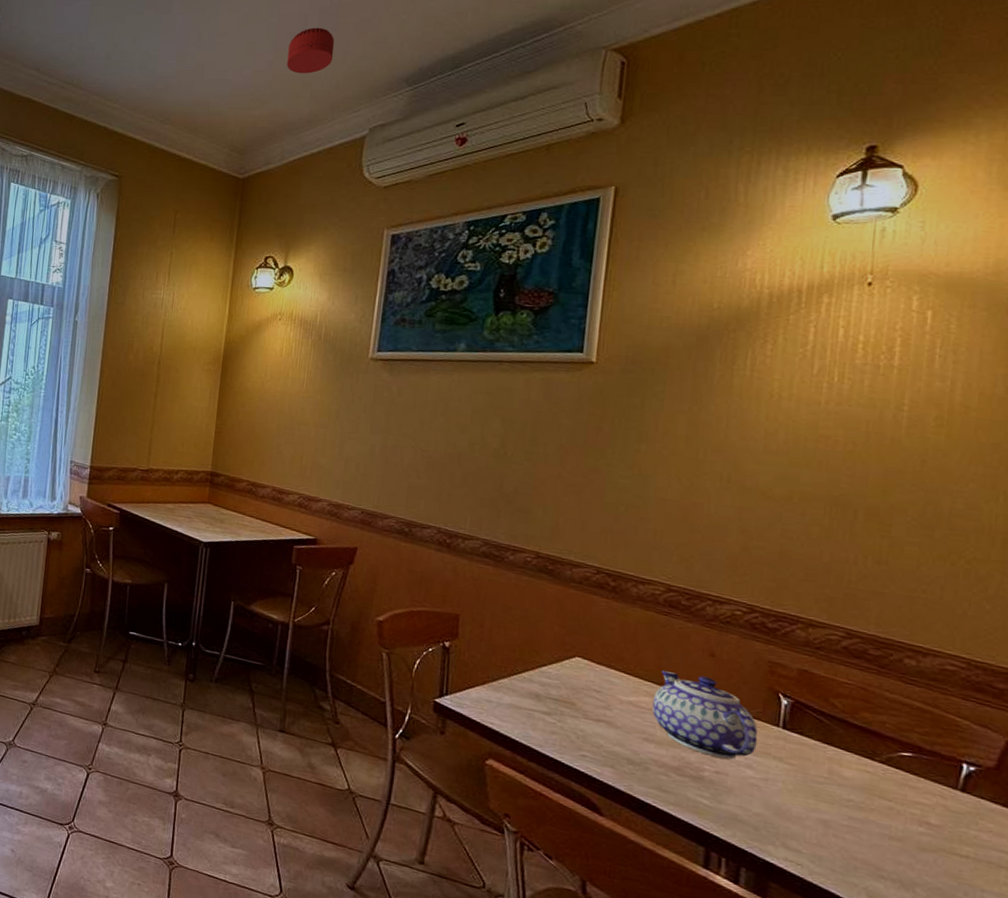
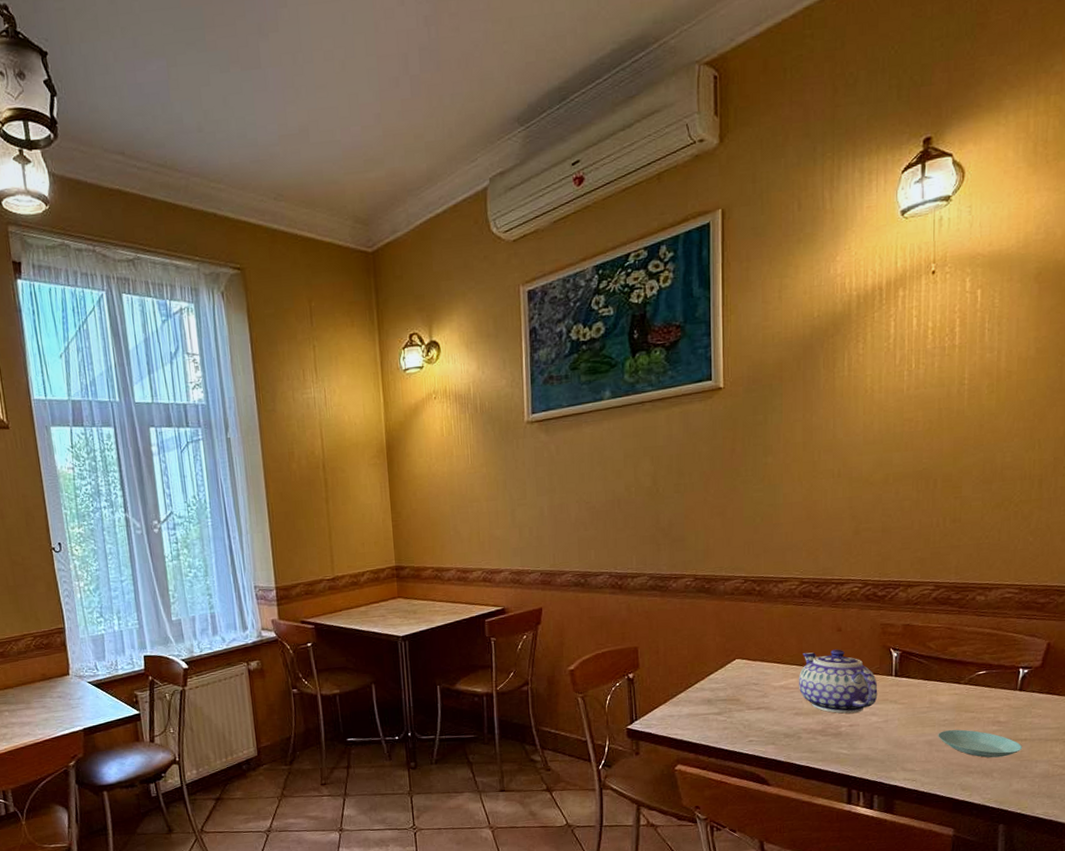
smoke detector: present [287,27,335,74] -> none [393,68,442,125]
saucer: none [837,813,961,871] -> present [938,729,1022,758]

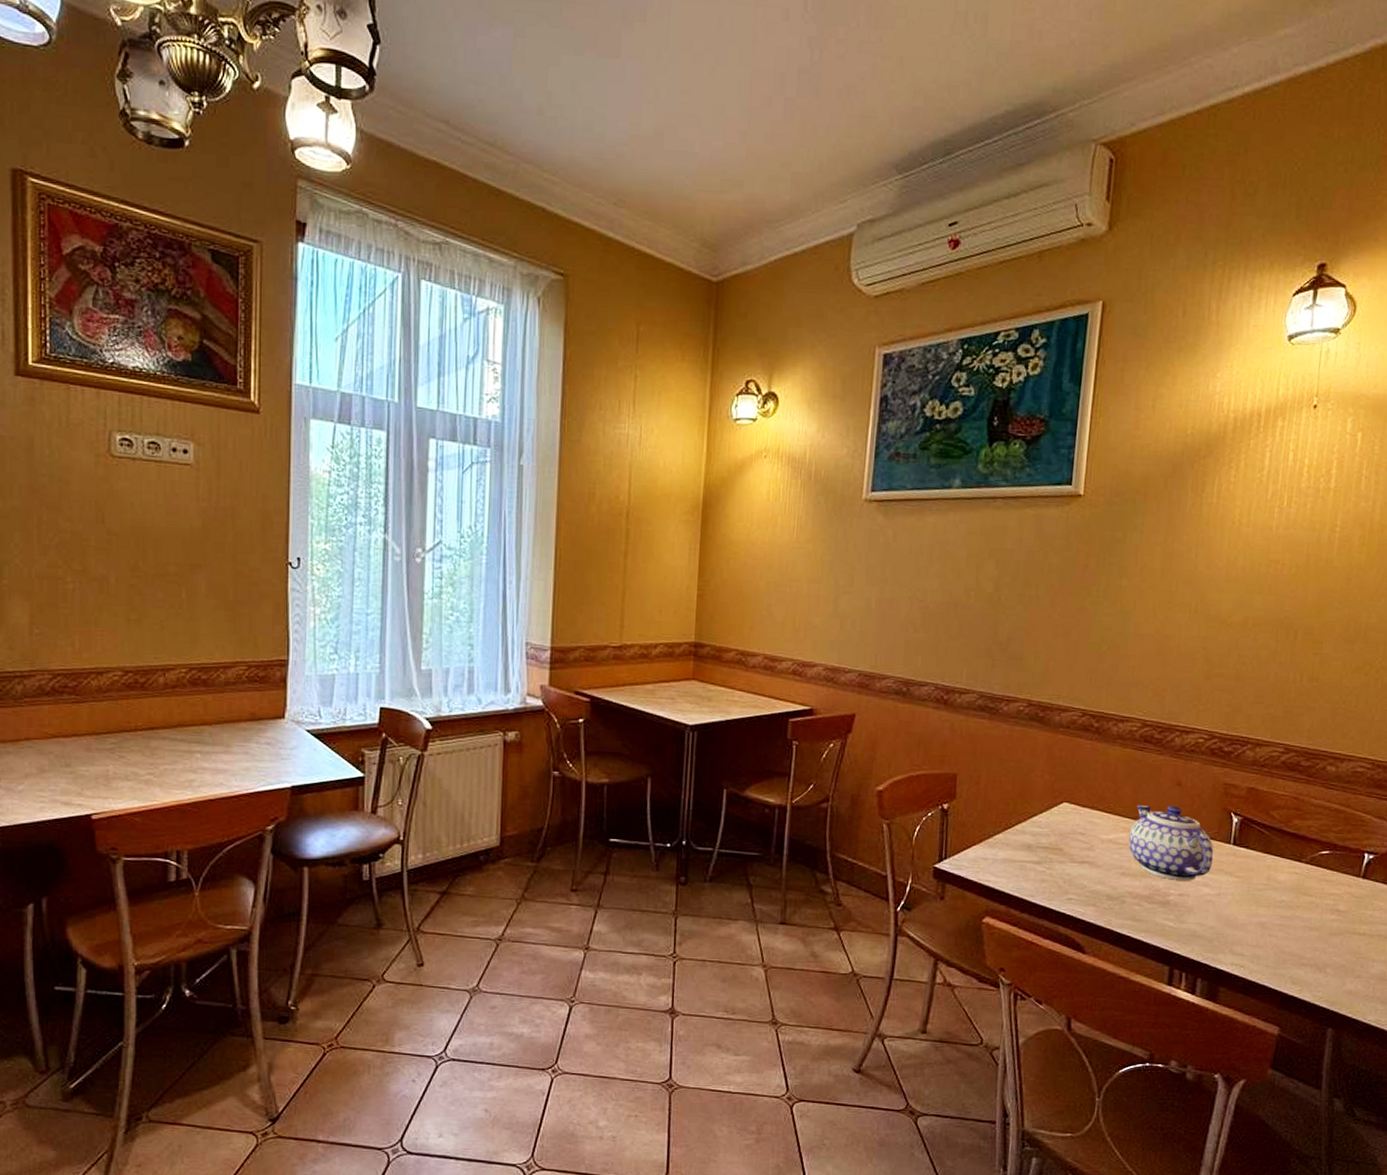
saucer: present [938,729,1022,758] -> none [1272,913,1360,951]

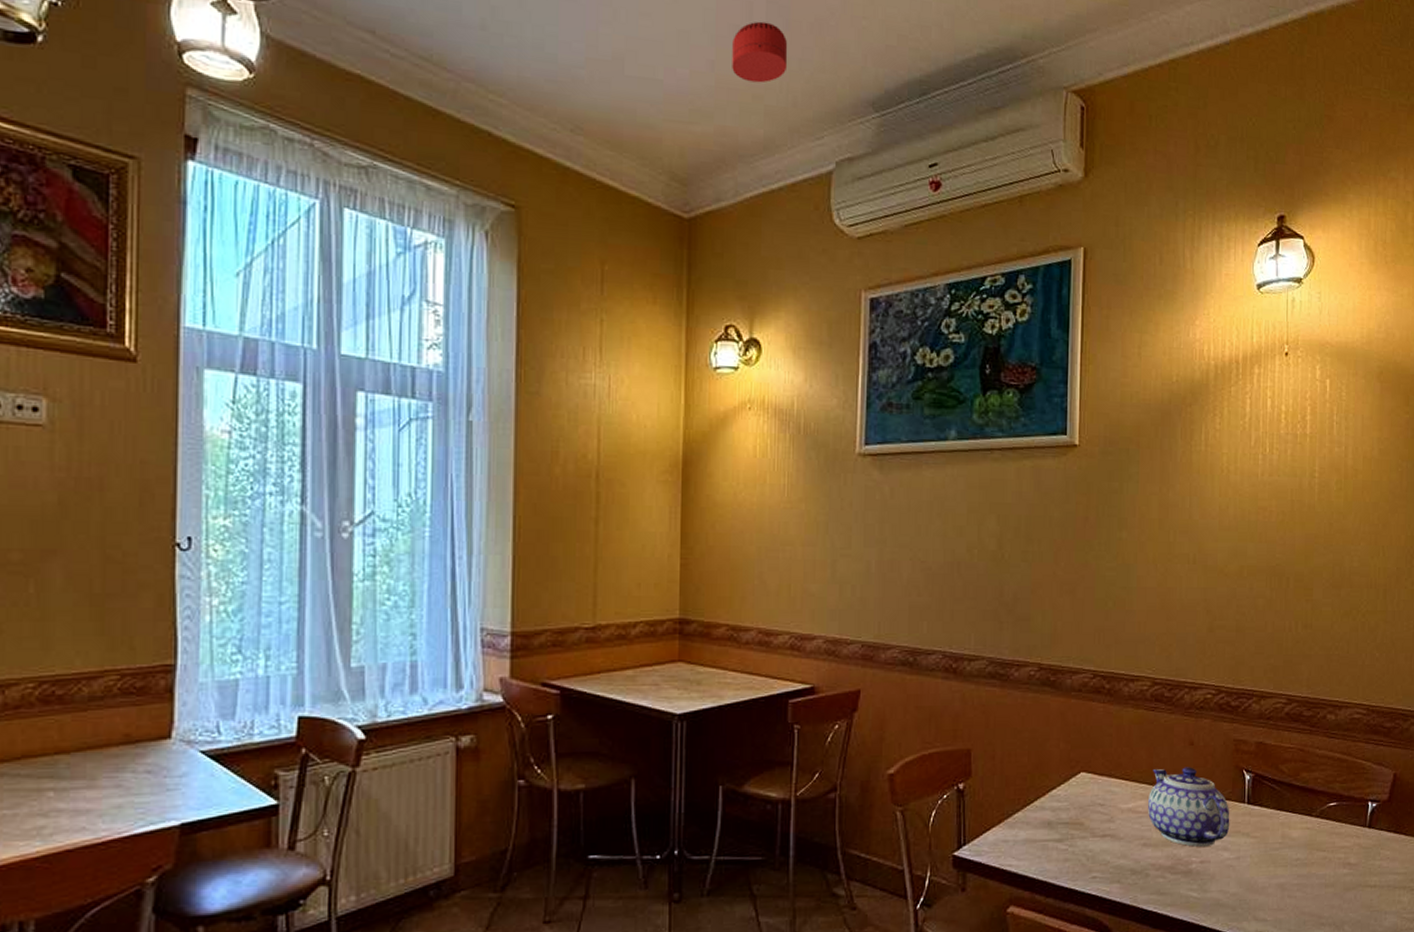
smoke detector: none [762,91,817,151] -> present [732,21,788,83]

